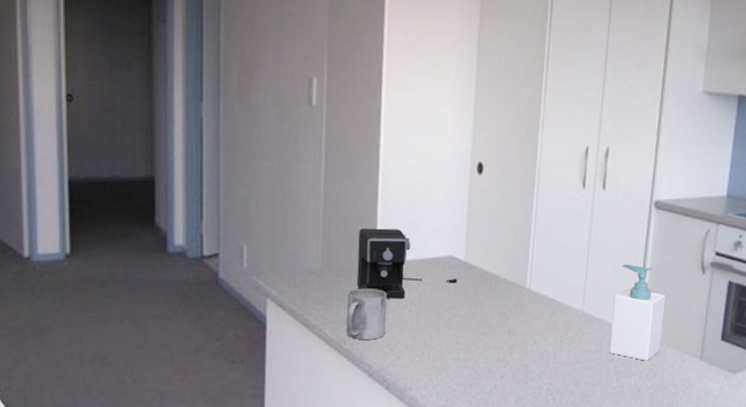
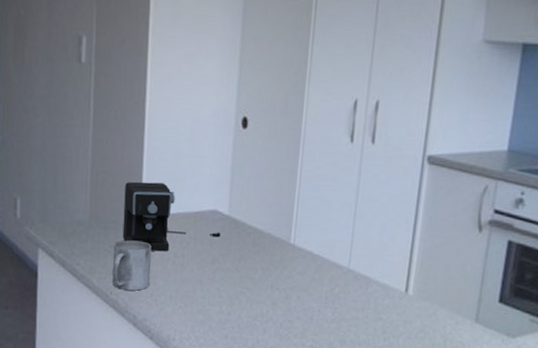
soap bottle: present [609,264,666,361] -> none [376,221,439,322]

